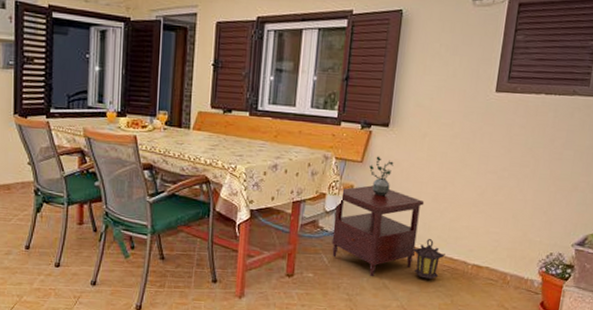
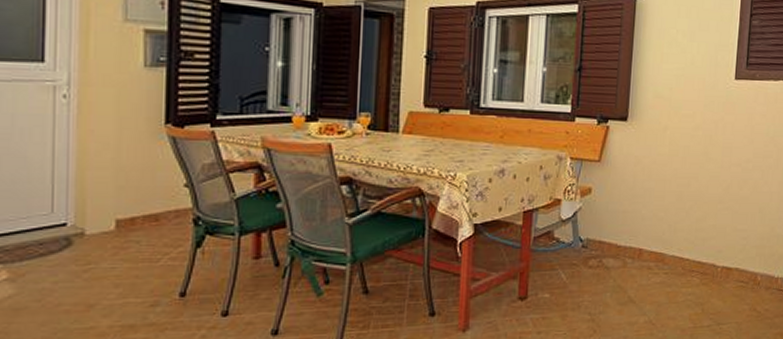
side table: present [332,185,425,277] -> none [569,187,669,292]
potted plant: present [369,156,394,197] -> none [608,154,634,199]
lantern: present [412,239,445,280] -> none [658,242,693,288]

